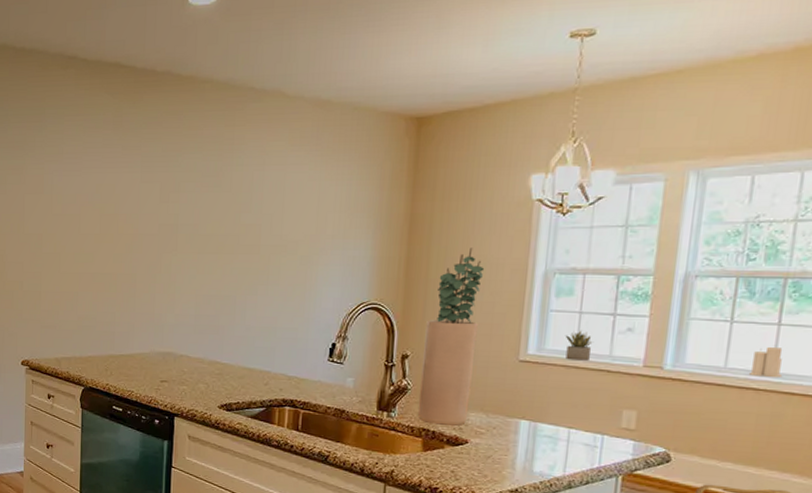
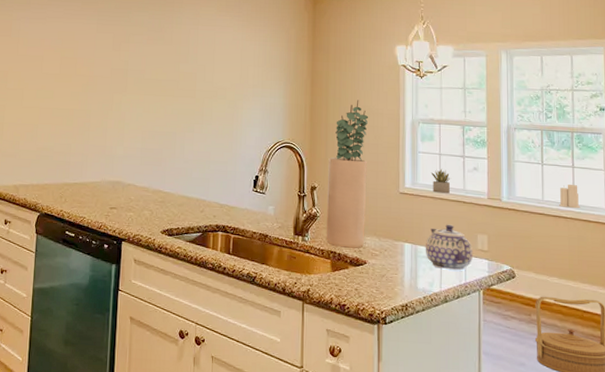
teapot: none [547,398,615,453] -> present [425,224,474,271]

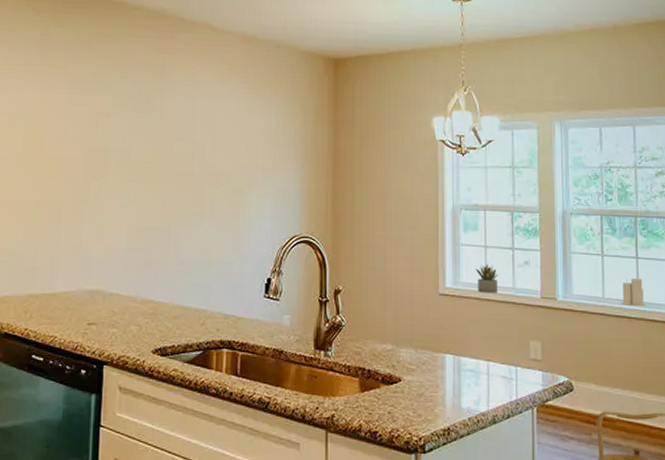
vase: present [326,100,369,248] -> none [352,183,402,363]
teapot: present [425,224,474,271] -> none [469,330,526,385]

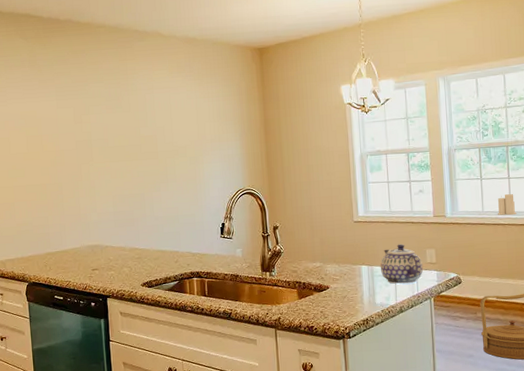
teapot: none [469,330,526,385] -> present [380,244,424,285]
succulent plant: present [475,263,498,293] -> none [381,195,399,218]

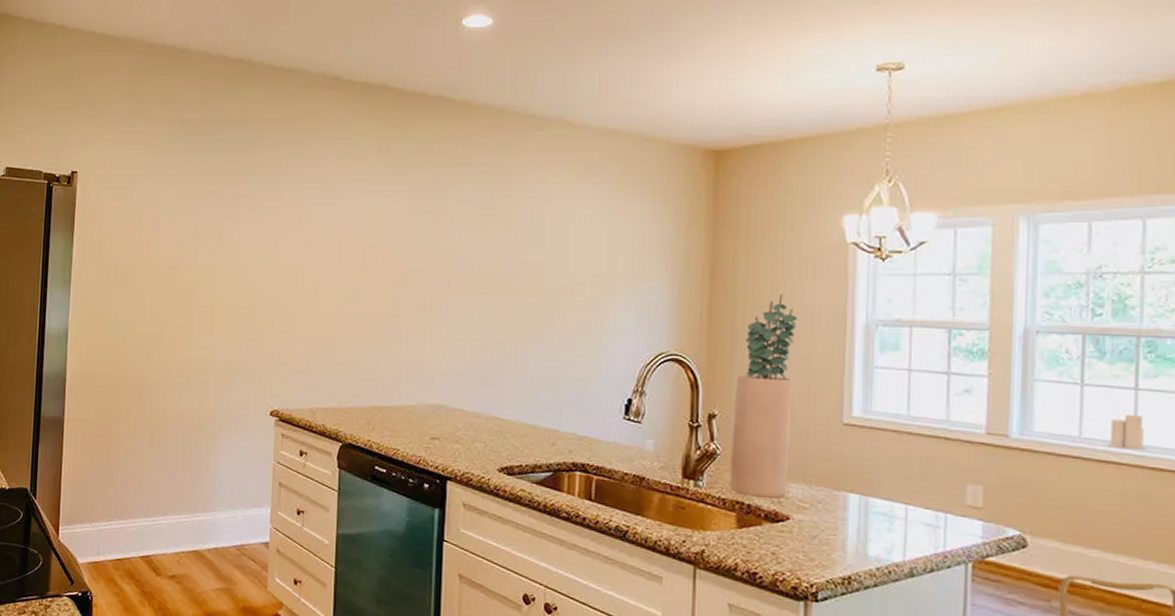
vase: none [287,141,326,277] -> present [729,294,798,499]
teapot: present [380,244,424,285] -> none [881,468,959,535]

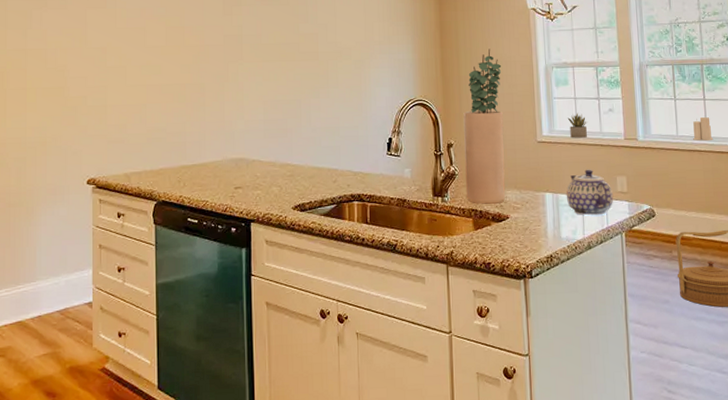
teapot: none [881,468,959,535] -> present [566,169,614,216]
succulent plant: none [894,390,926,426] -> present [567,113,587,138]

